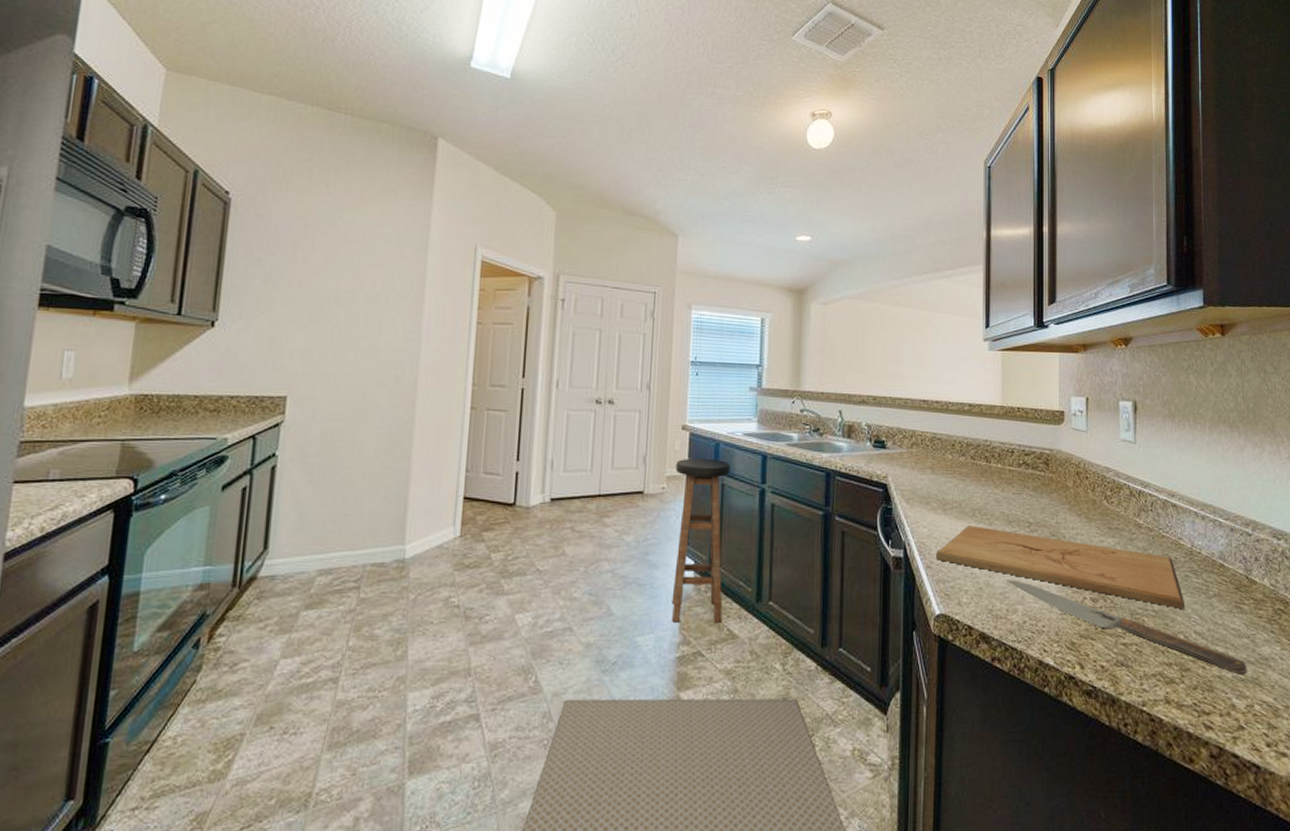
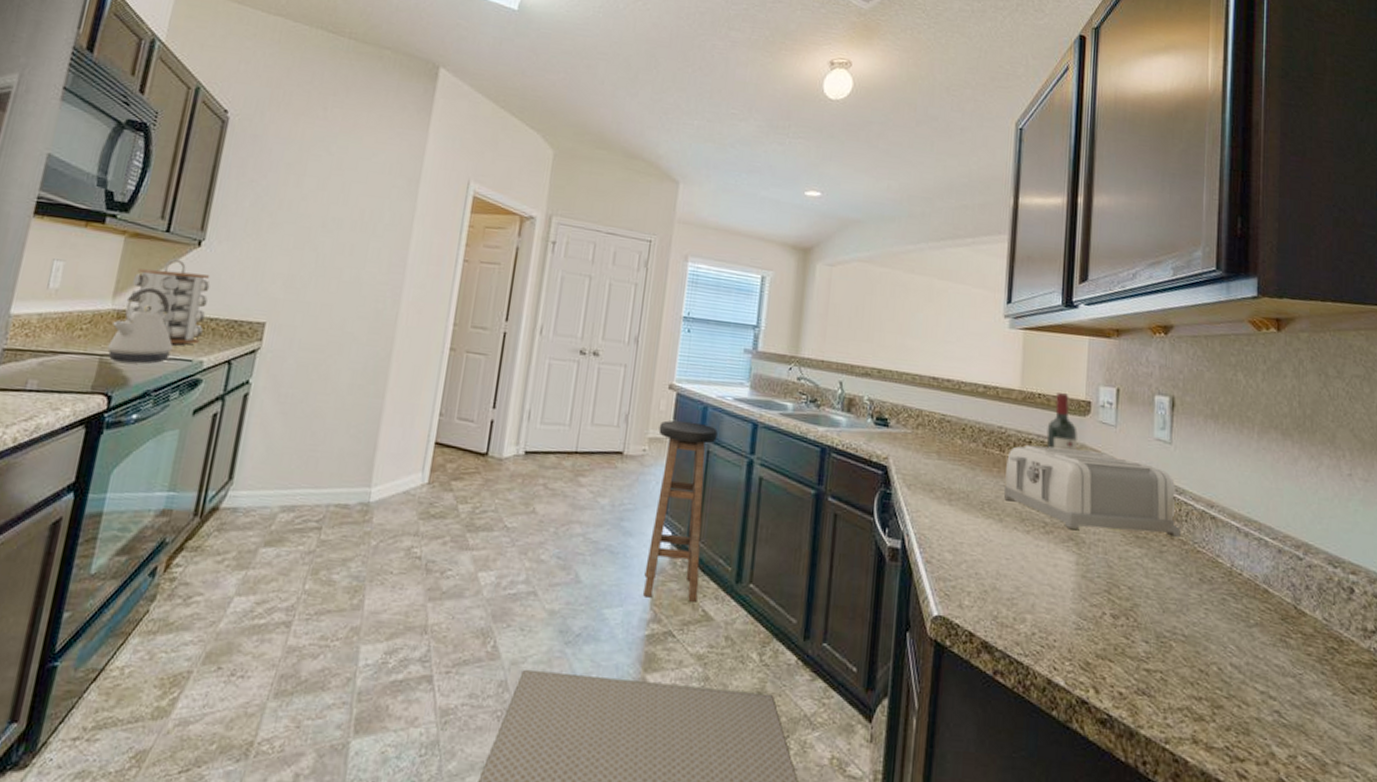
kettle: none [128,370,196,447] -> present [107,287,173,365]
spice rack: none [146,341,228,425] -> present [128,258,211,346]
cutting board: present [935,525,1186,610] -> none [936,519,1221,638]
toaster: none [991,454,1147,527] -> present [1003,444,1181,537]
kitchen knife: present [1006,580,1246,676] -> none [1015,585,1290,721]
wine bottle: none [1027,405,1055,457] -> present [1046,393,1078,451]

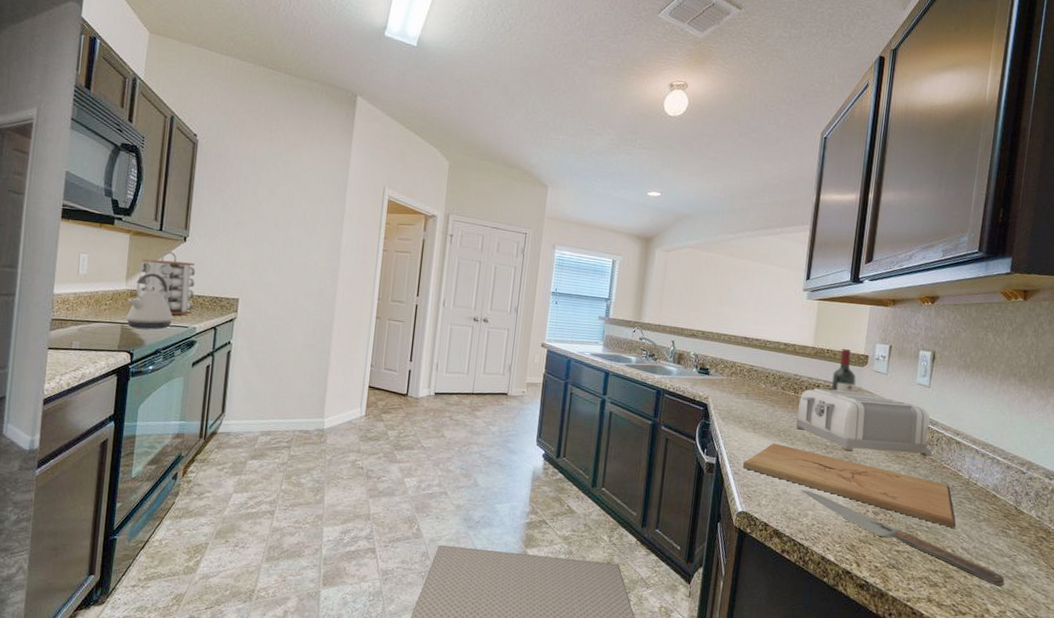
bar stool: present [643,420,718,602] -> none [524,370,579,500]
cutting board: none [936,519,1221,638] -> present [742,443,956,529]
kitchen knife: none [1015,585,1290,721] -> present [801,490,1004,588]

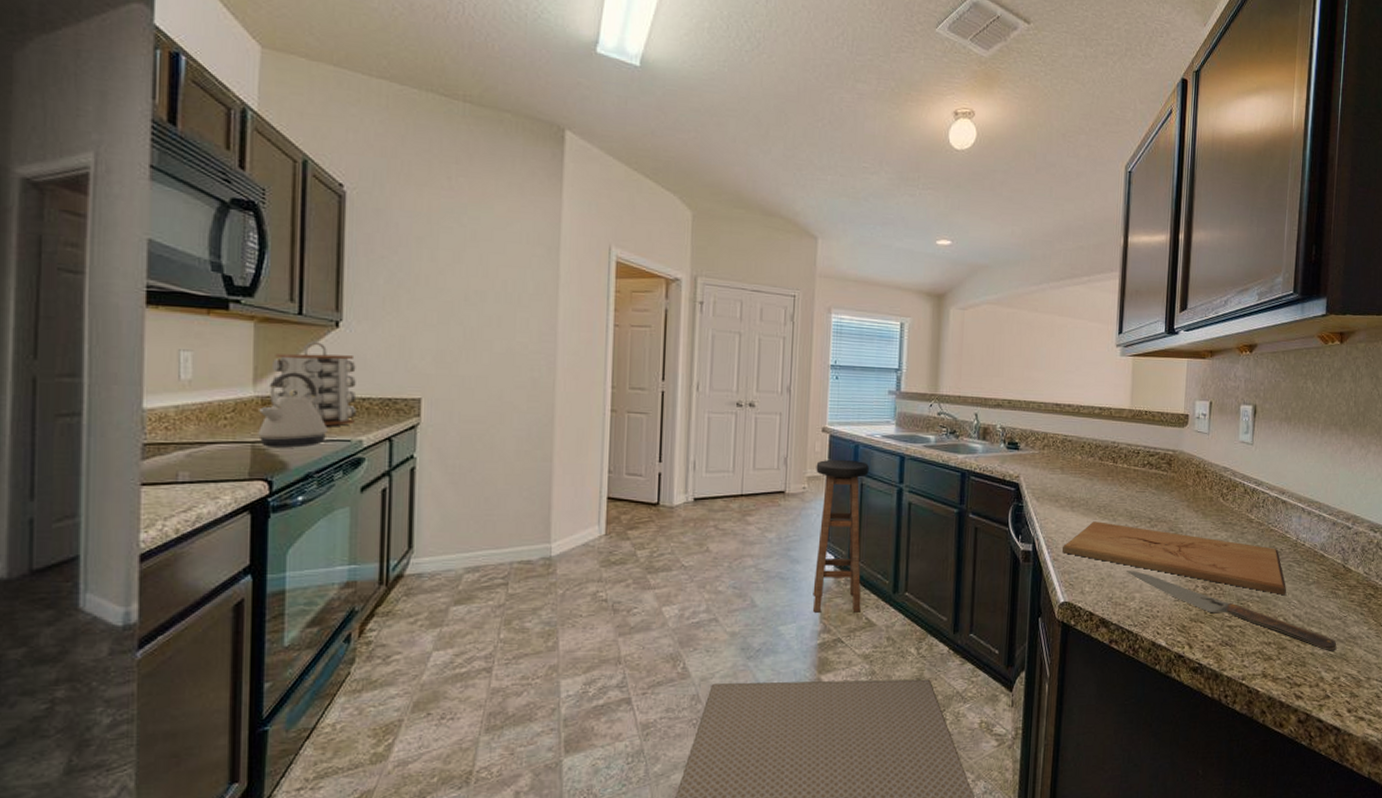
bar stool: none [524,370,579,500] -> present [813,459,869,613]
toaster: present [795,388,932,457] -> none [1116,455,1259,523]
wine bottle: present [831,349,856,393] -> none [1151,409,1178,457]

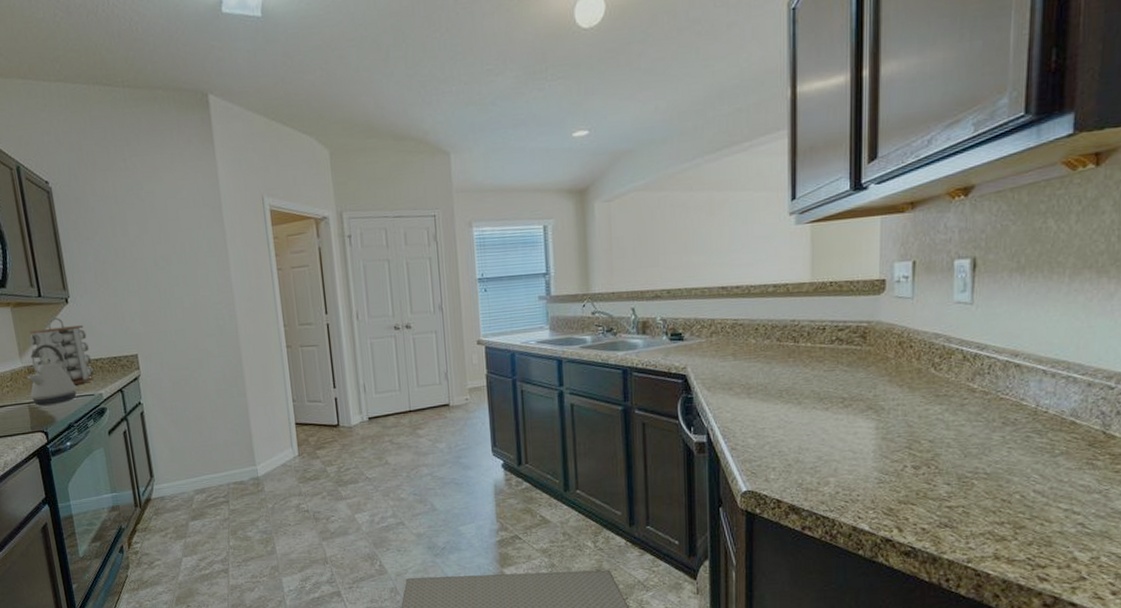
bar stool: present [813,459,869,613] -> none [475,368,534,513]
cutting board: present [1061,521,1287,596] -> none [740,406,1024,471]
kitchen knife: present [1126,571,1336,652] -> none [817,454,1094,530]

